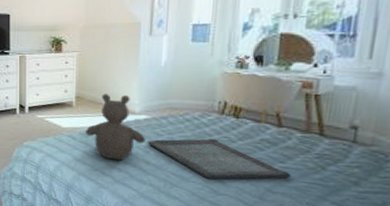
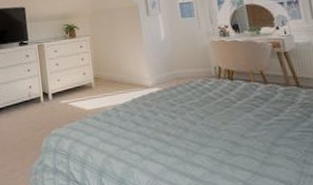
teddy bear: present [84,94,145,161] -> none [107,71,162,136]
serving tray: present [148,138,292,180] -> none [164,102,287,142]

